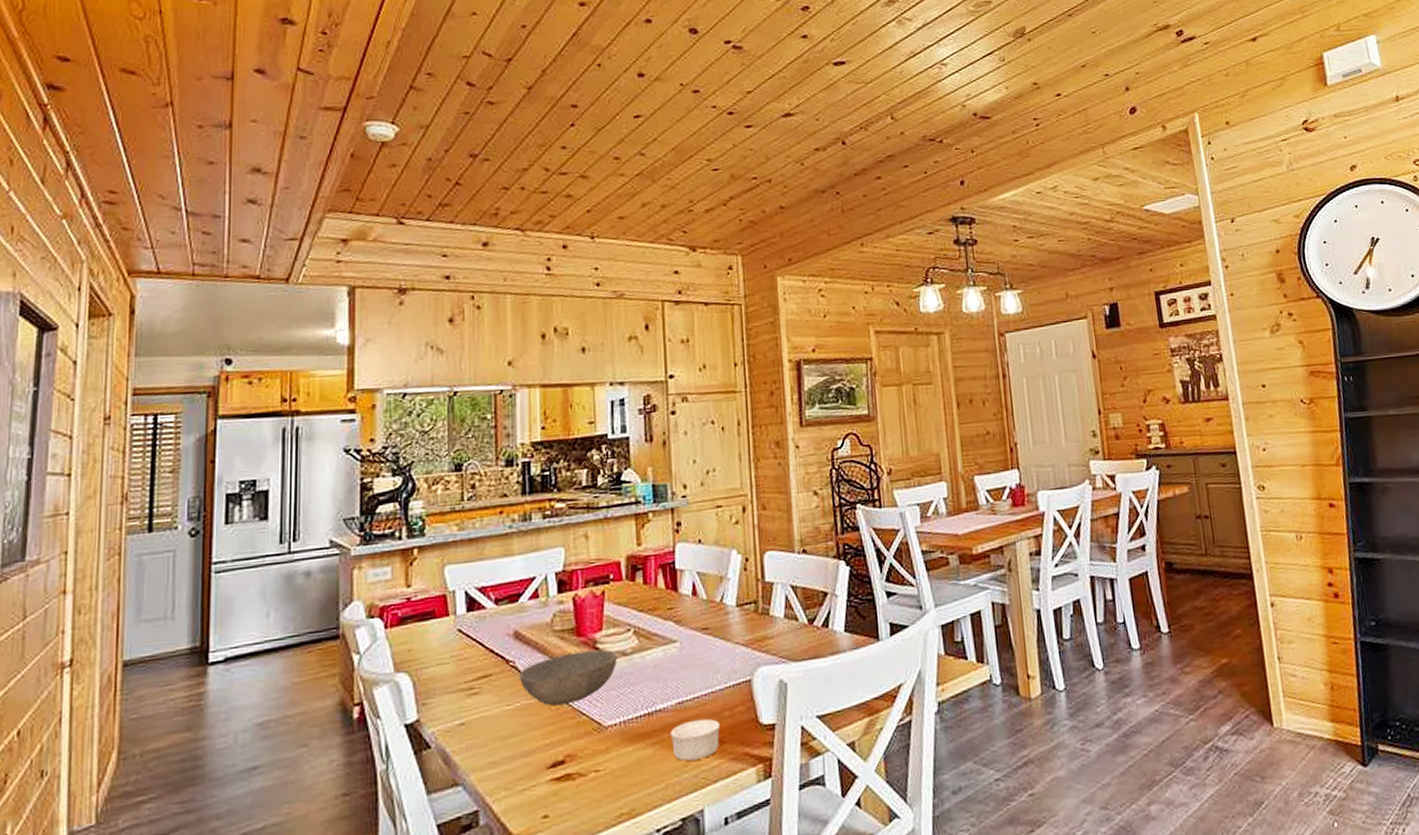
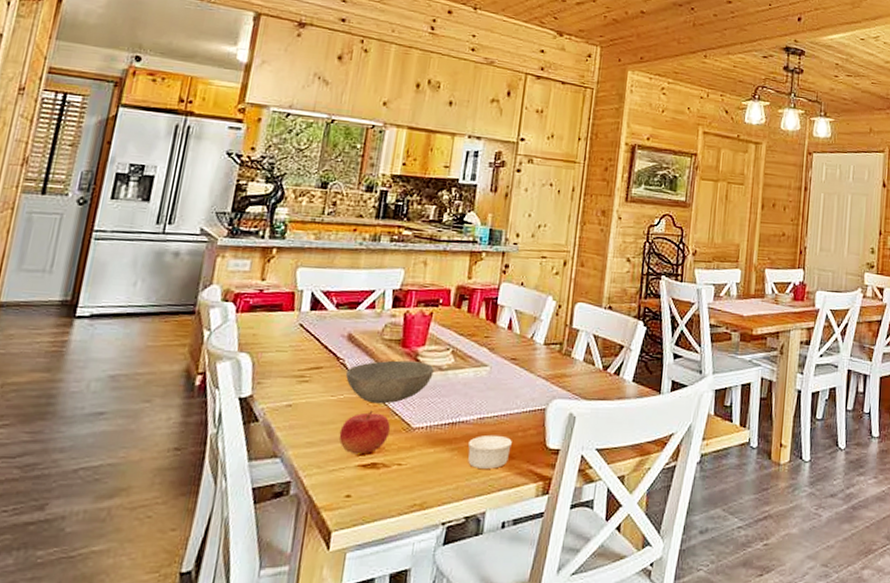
fruit: none [523,715,579,767] -> present [339,411,390,453]

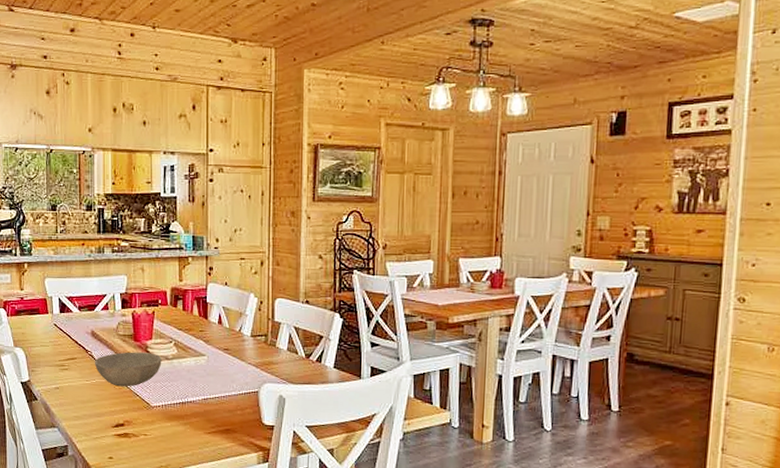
fruit: present [339,411,390,453] -> none [97,393,134,426]
ramekin: present [468,434,512,469] -> none [198,412,233,440]

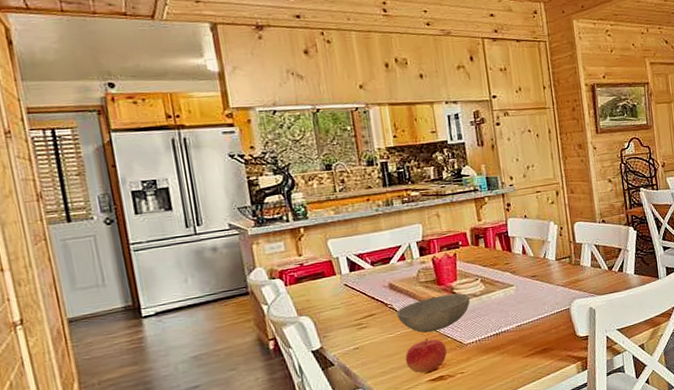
fruit: none [97,393,134,426] -> present [405,338,447,373]

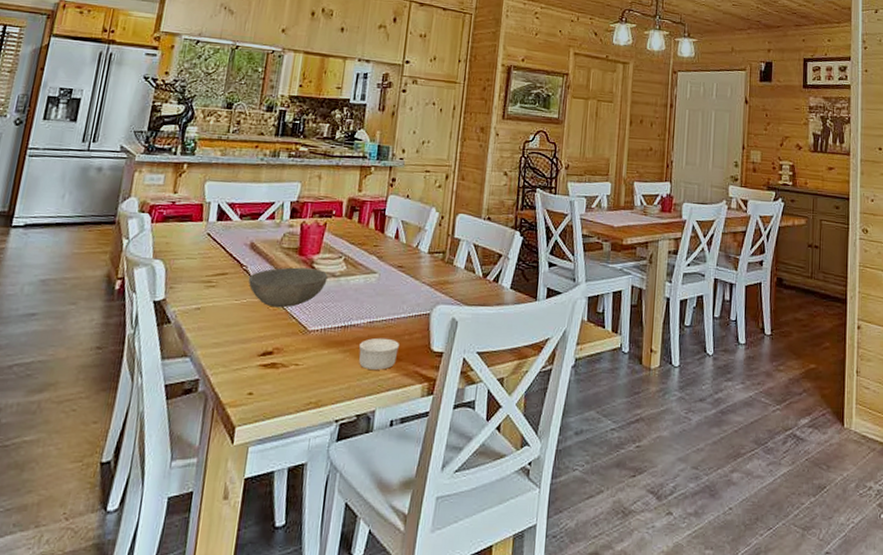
fruit: present [405,338,447,373] -> none [242,314,288,354]
ramekin: none [514,335,549,363] -> present [359,337,399,370]

